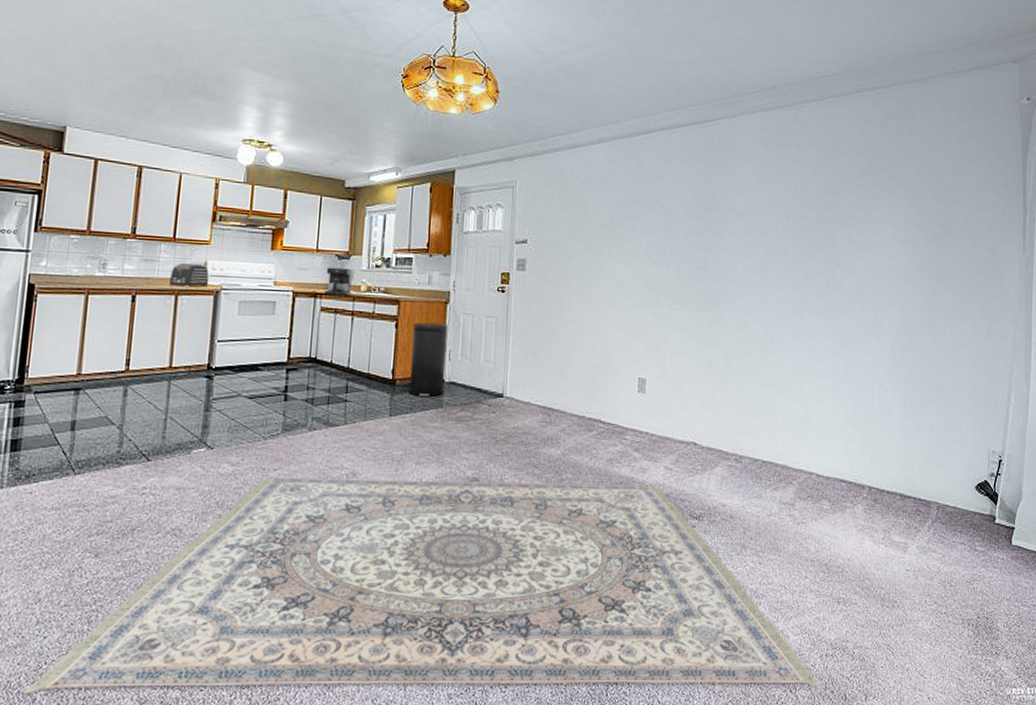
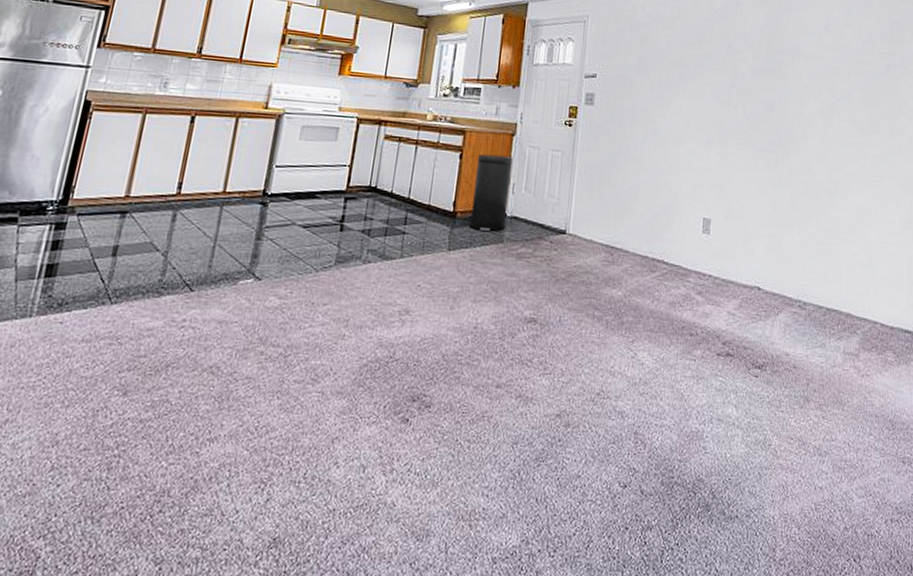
area rug: present [23,478,820,694] -> none [27,312,885,556]
toaster: present [168,263,209,288] -> none [230,85,273,111]
coffee maker: present [323,267,352,296] -> none [388,94,420,125]

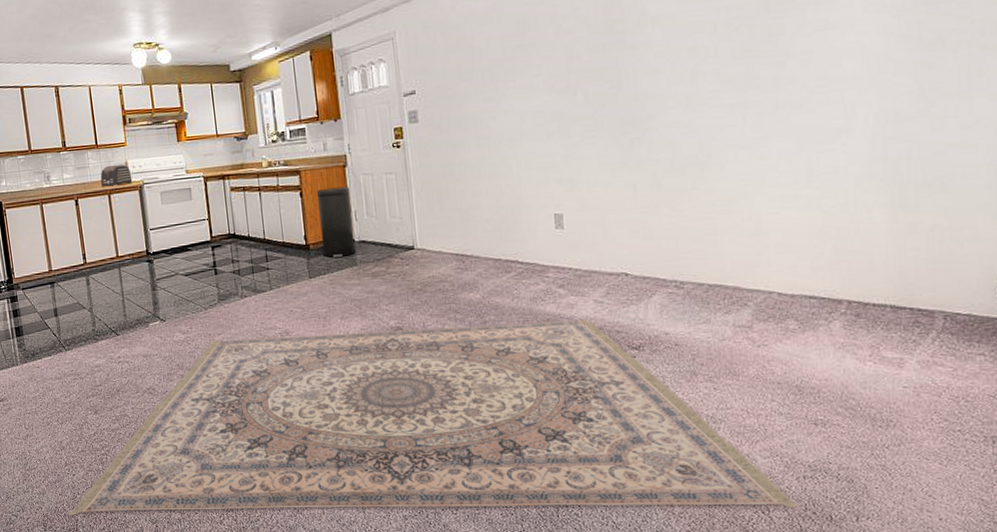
area rug: none [27,312,885,556] -> present [68,320,799,516]
toaster: none [230,85,273,111] -> present [100,164,133,189]

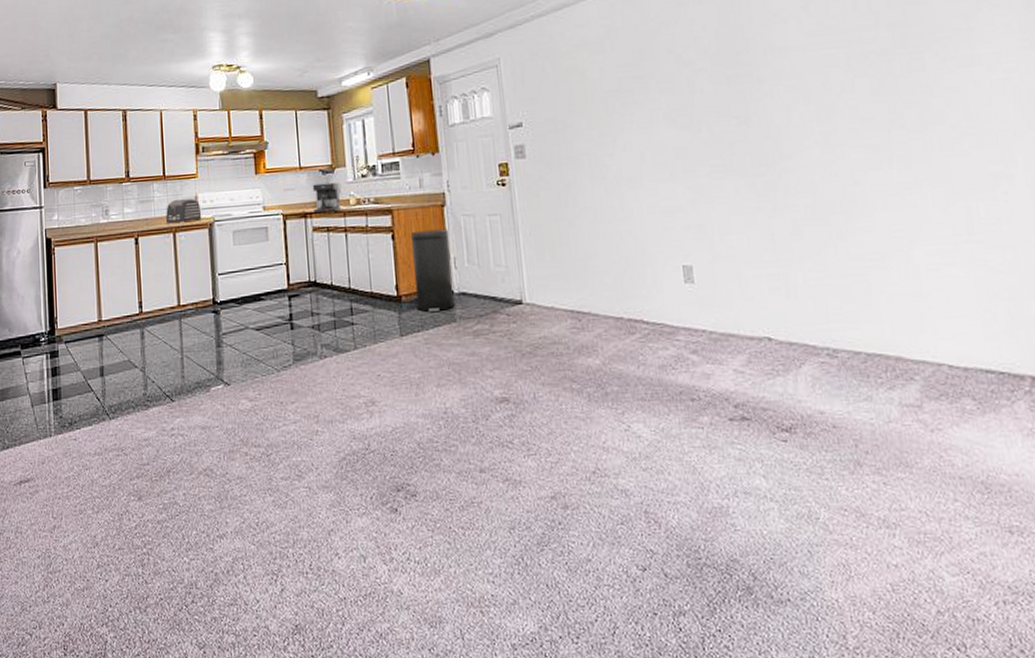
area rug: present [68,320,799,516] -> none [96,393,1002,644]
coffee maker: none [228,147,254,176] -> present [312,182,340,214]

